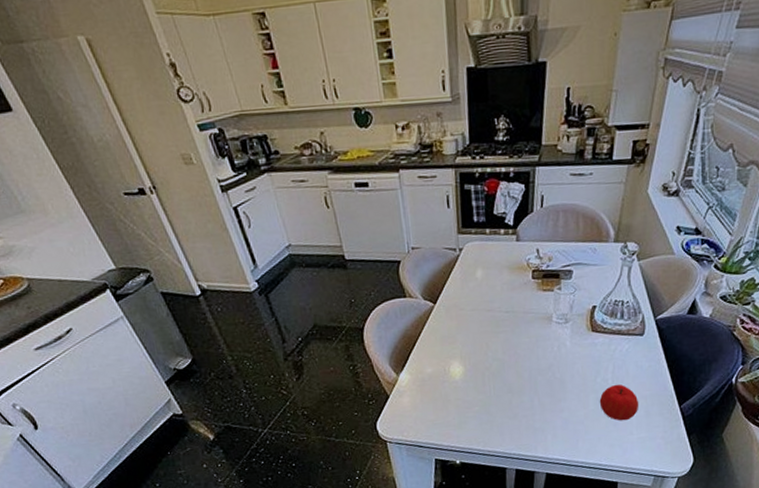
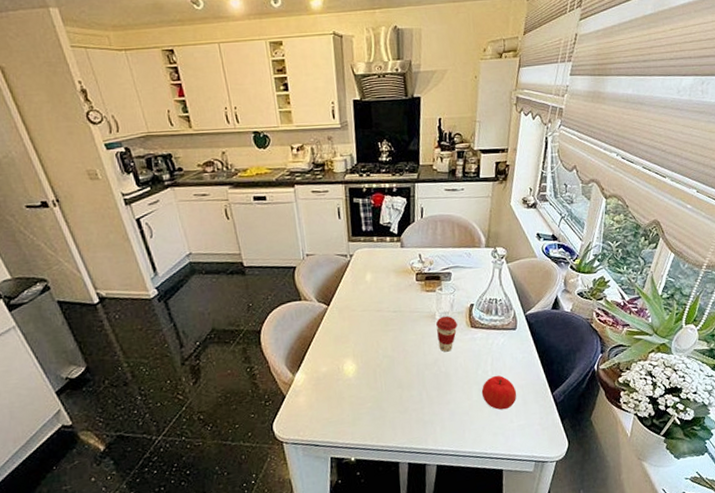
coffee cup: none [551,318,576,357] -> present [435,315,457,352]

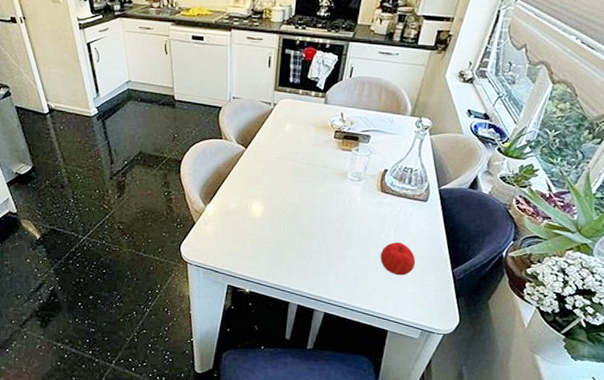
coffee cup: present [435,315,457,352] -> none [345,176,368,211]

